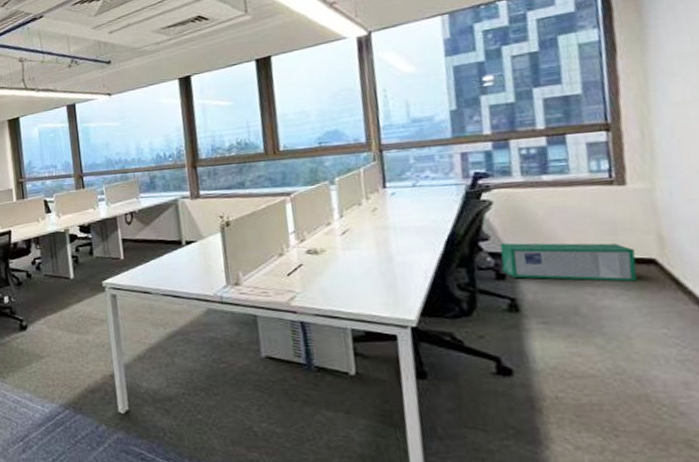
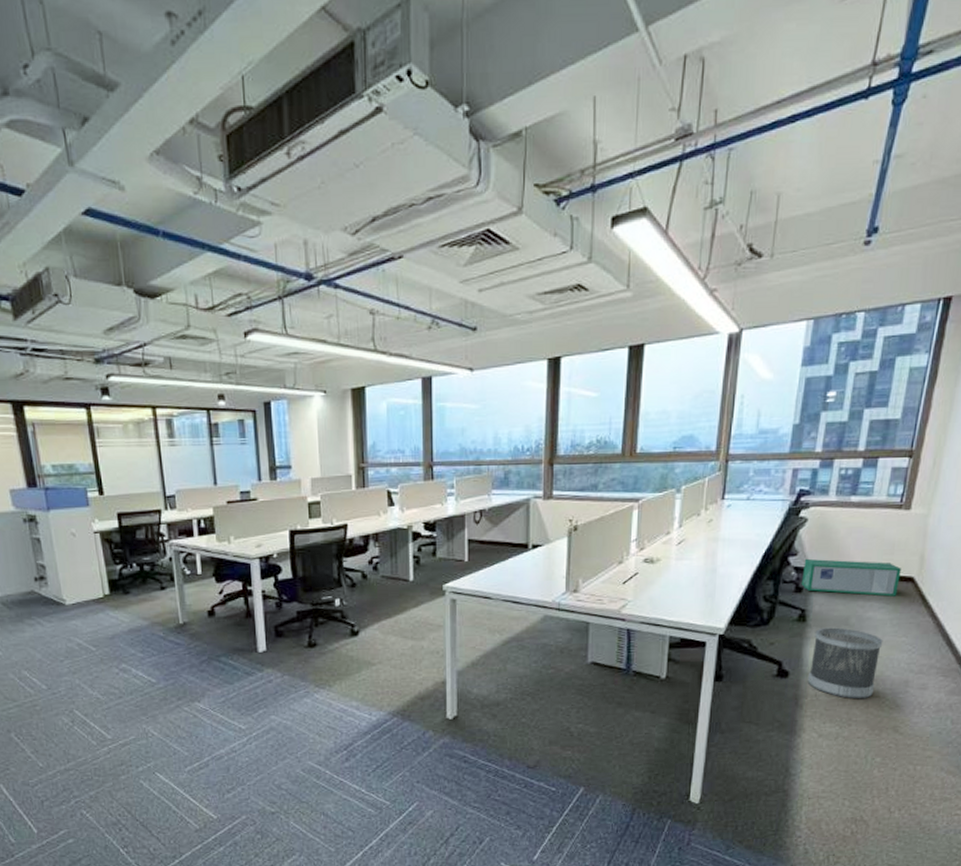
wastebasket: none [535,318,641,404] -> present [807,627,883,699]

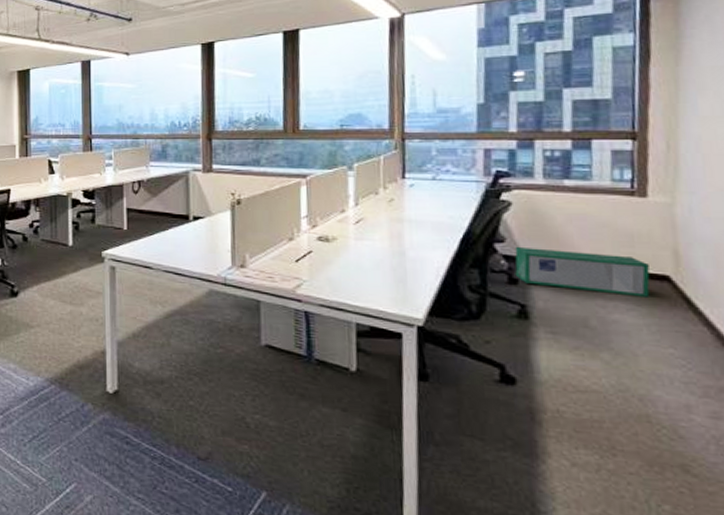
wastebasket: present [807,627,883,699] -> none [542,328,642,423]

